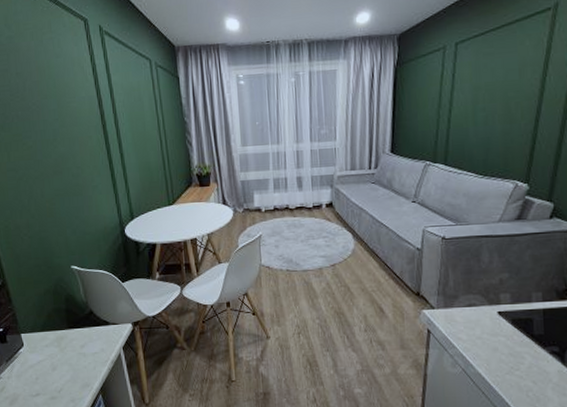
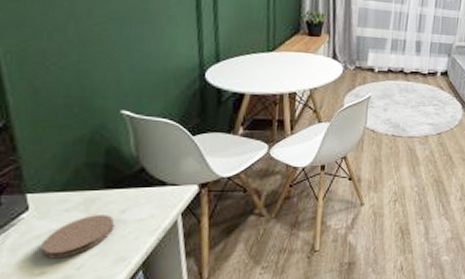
coaster: none [35,349,79,384] -> present [42,215,115,259]

